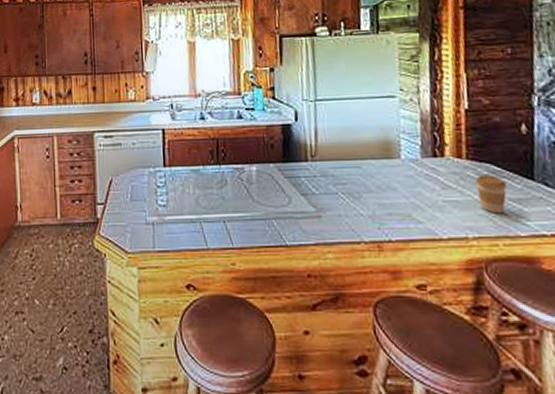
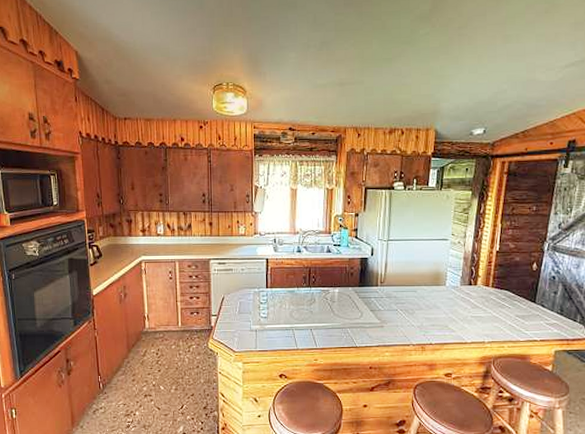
coffee cup: present [475,175,507,214] -> none [496,299,516,326]

